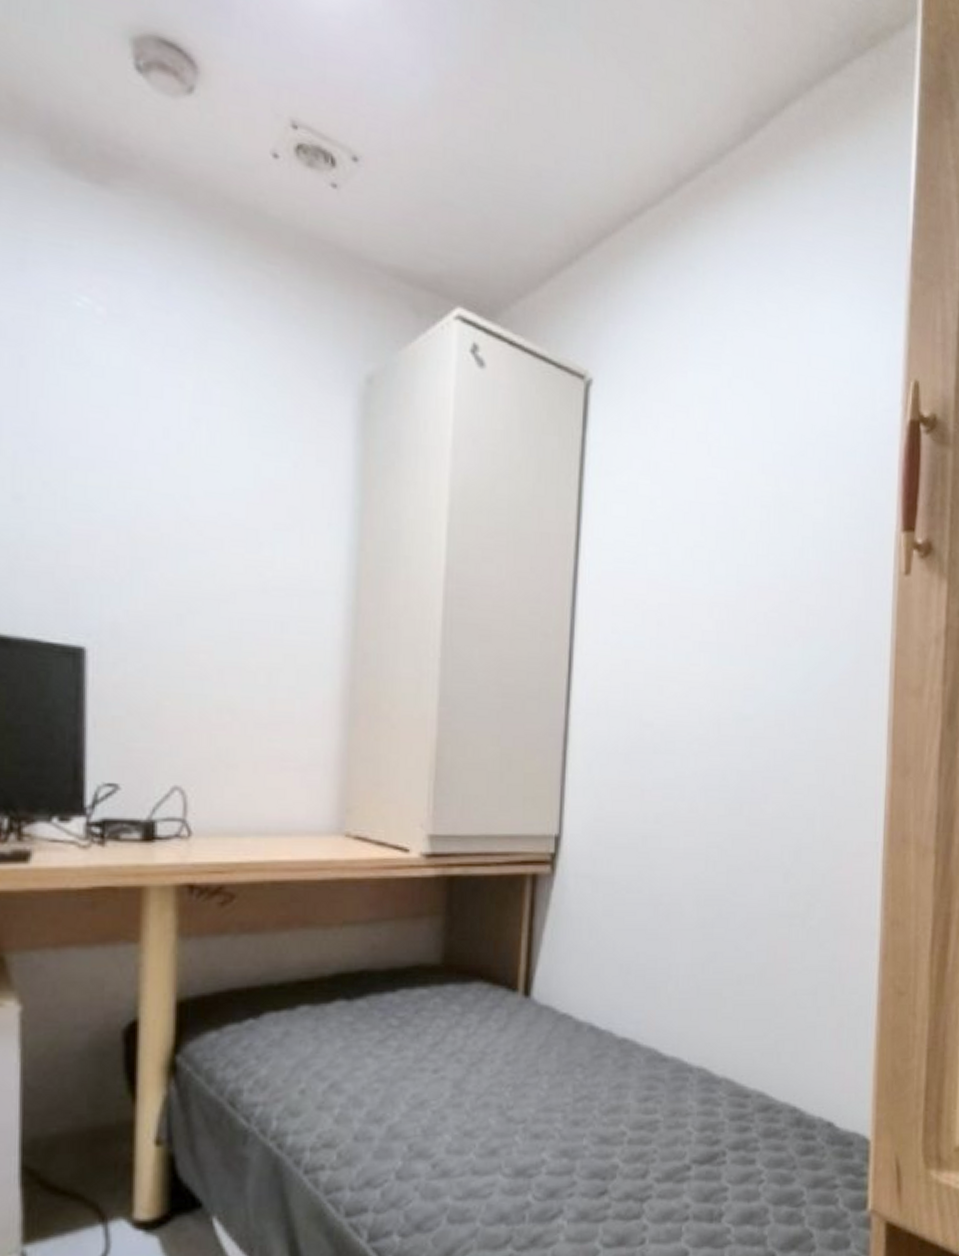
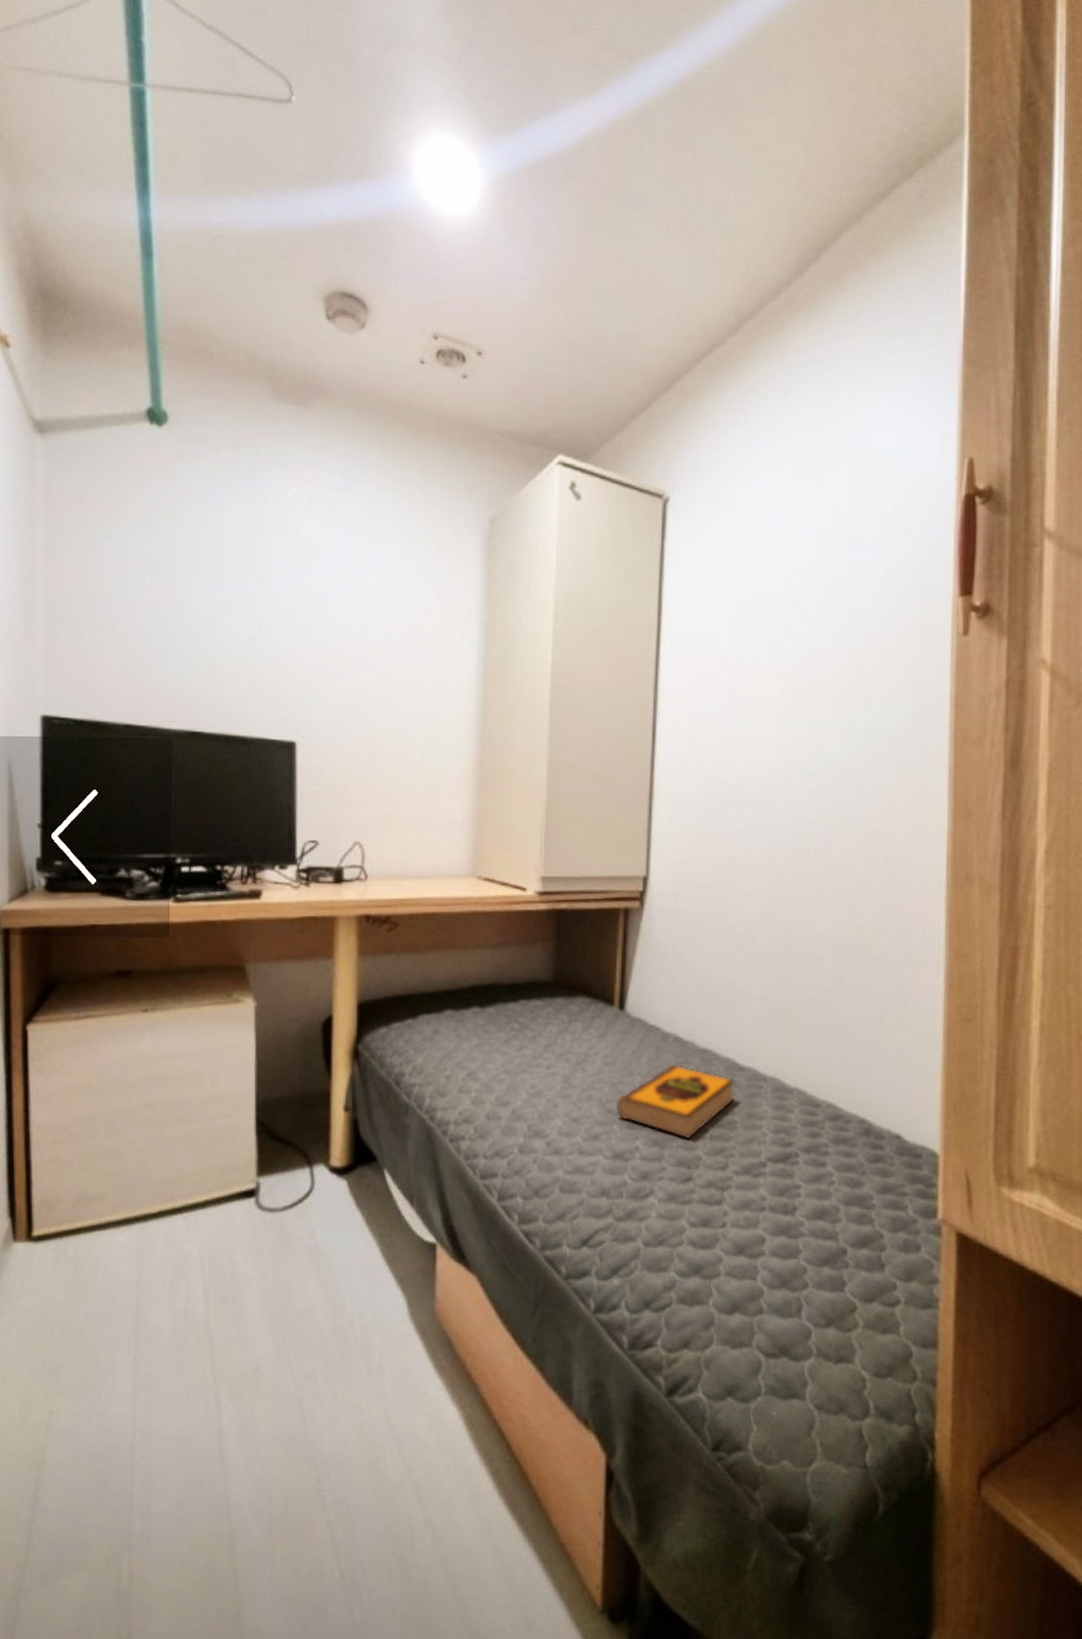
hardback book: none [518,1058,658,1146] -> present [615,1063,735,1140]

